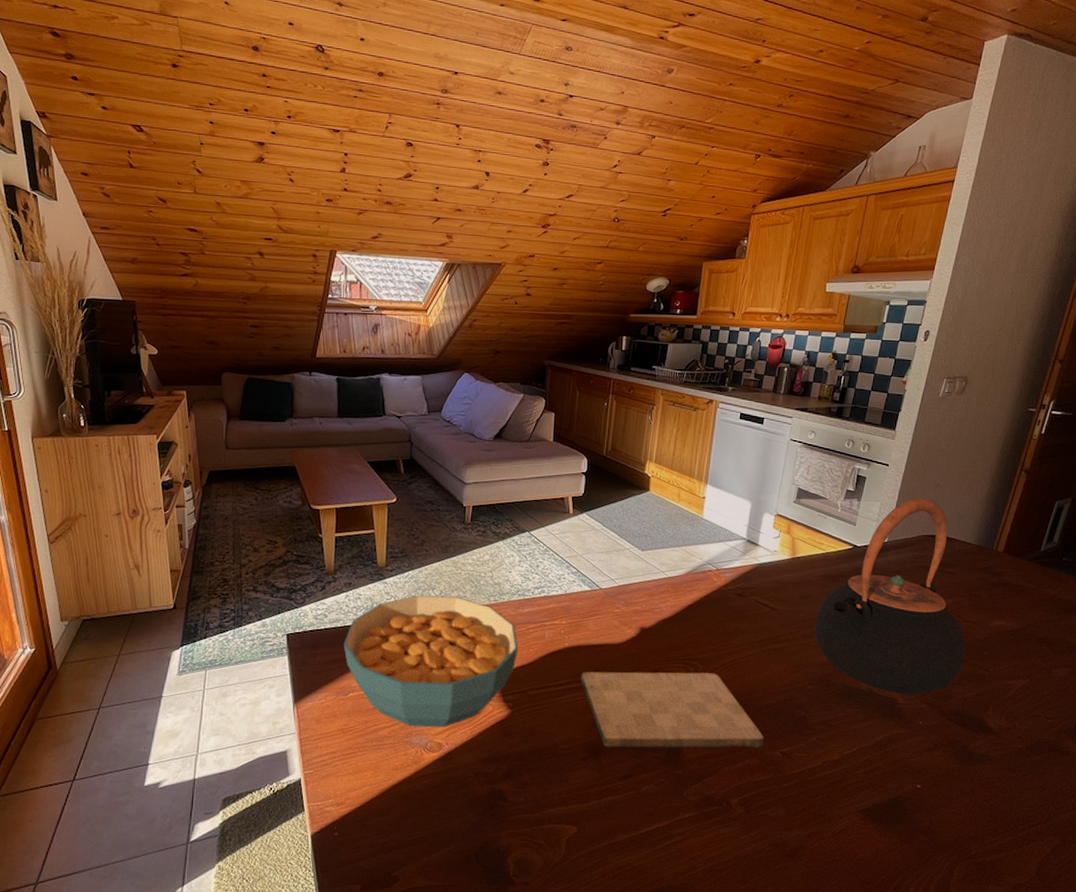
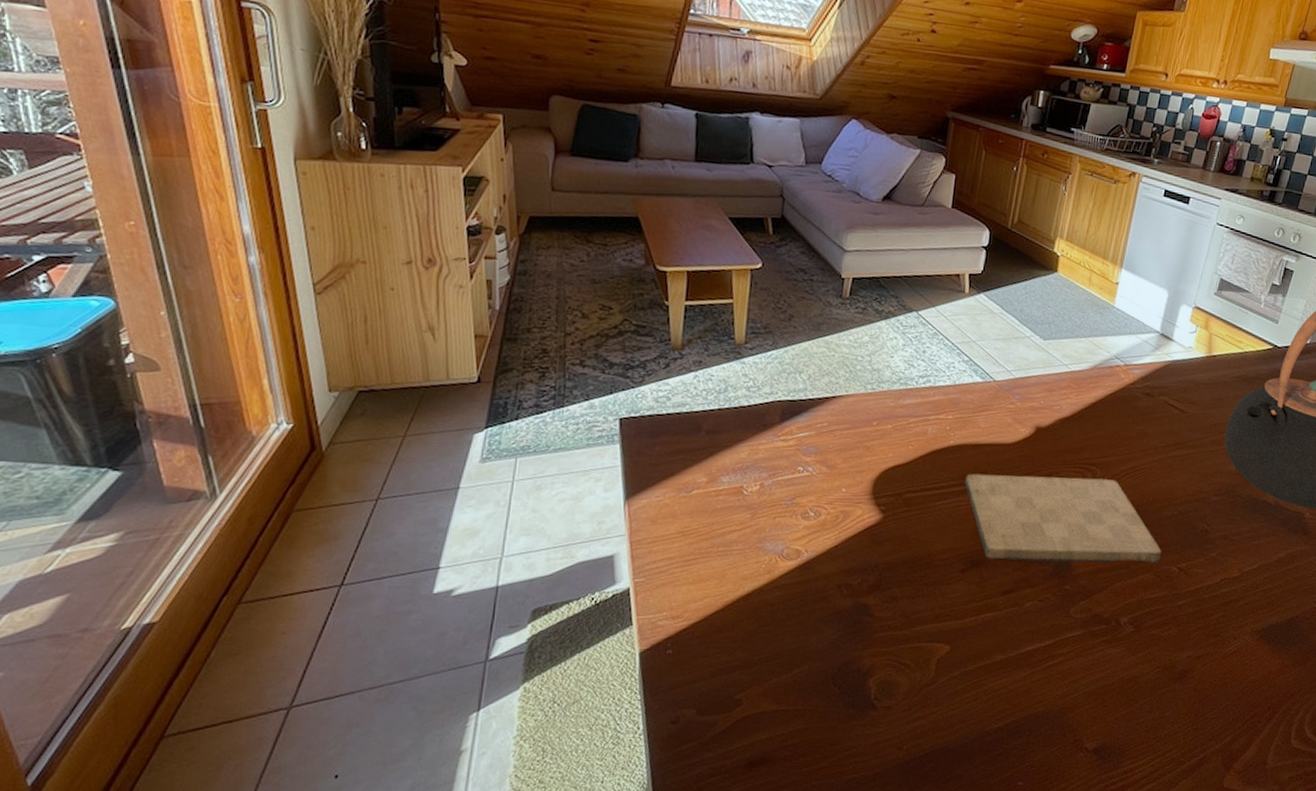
cereal bowl: present [343,595,518,728] -> none [689,379,896,533]

